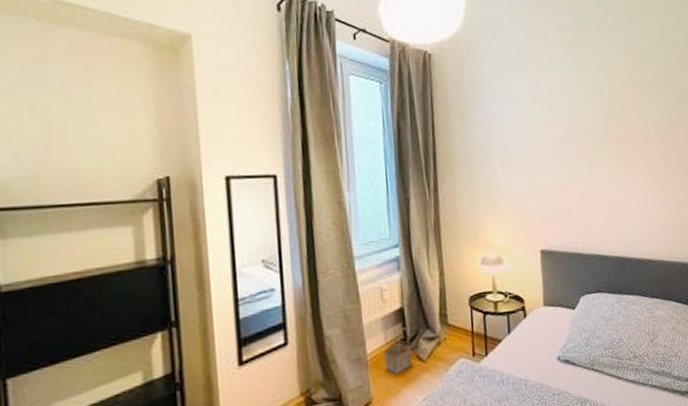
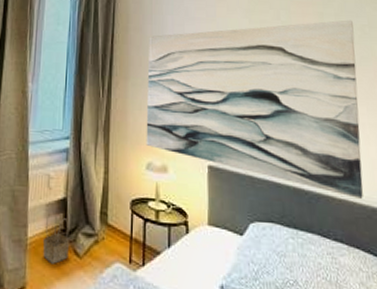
wall art: none [472,87,675,258] -> present [146,20,364,200]

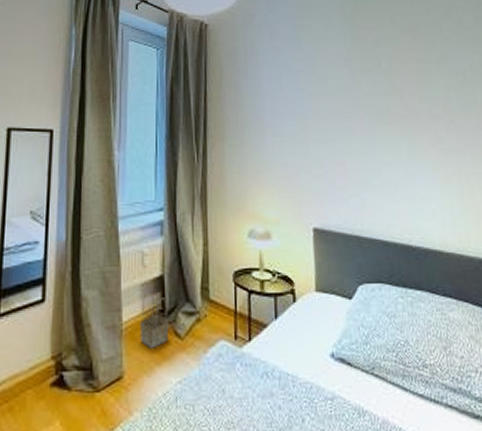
wall art: present [146,20,364,200] -> none [245,65,470,252]

